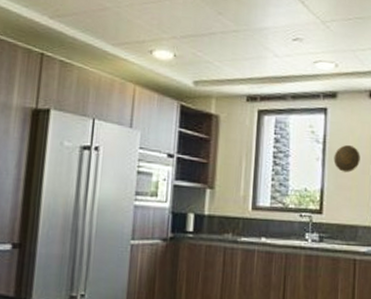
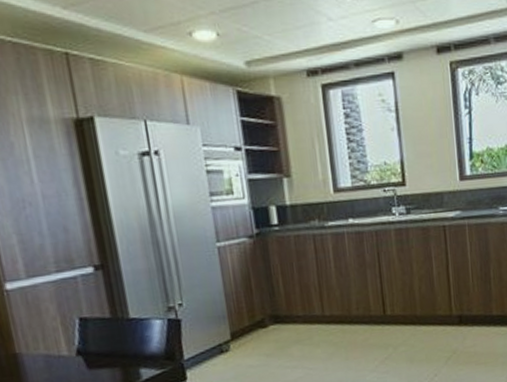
decorative plate: present [333,145,360,173] -> none [408,109,437,139]

